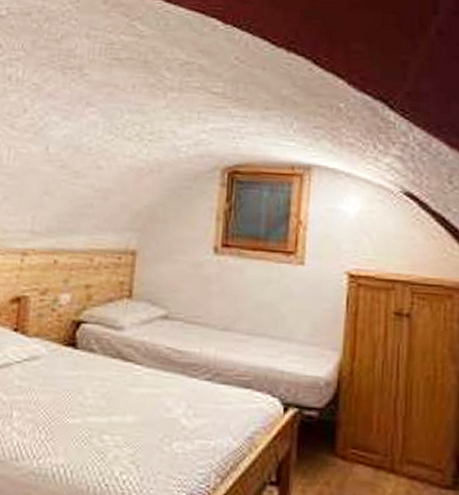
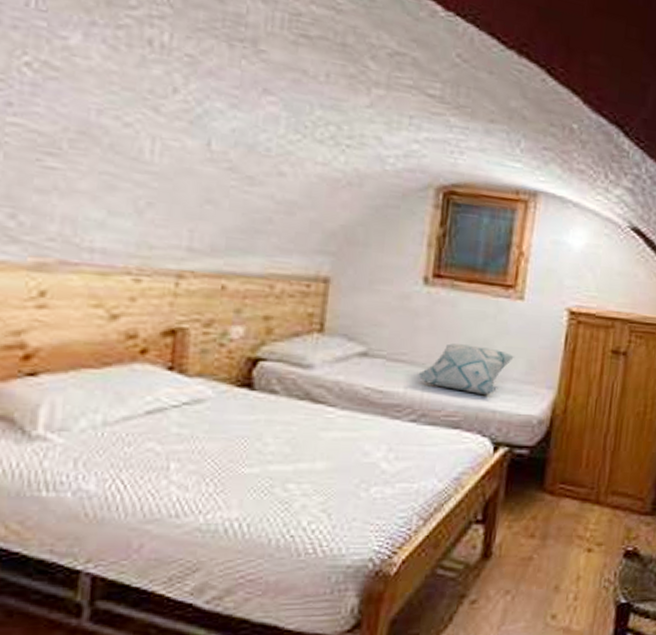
decorative pillow: none [212,307,300,355] -> present [418,343,516,395]

